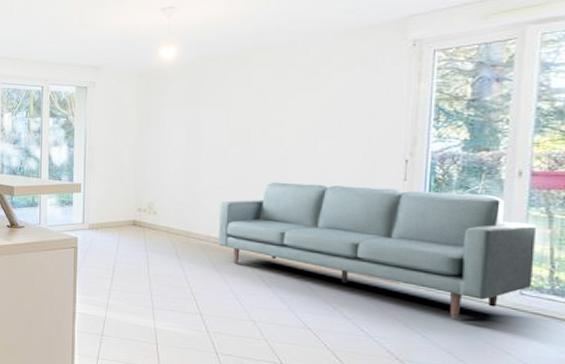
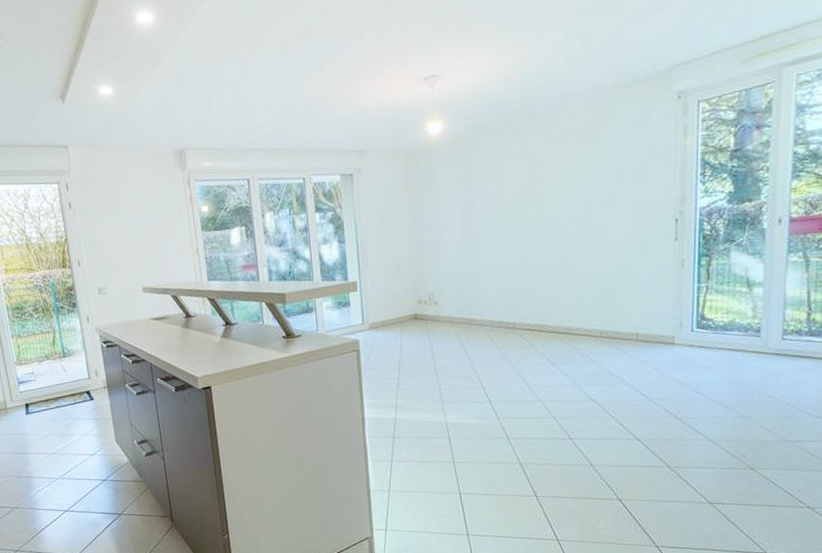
sofa: present [219,182,537,318] -> none [500,245,796,371]

